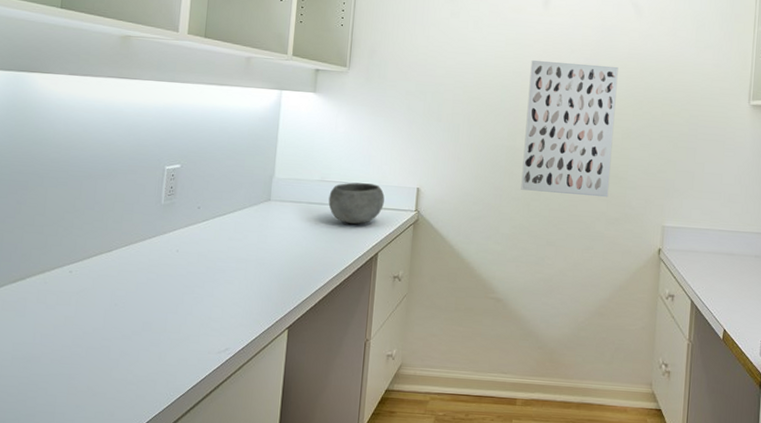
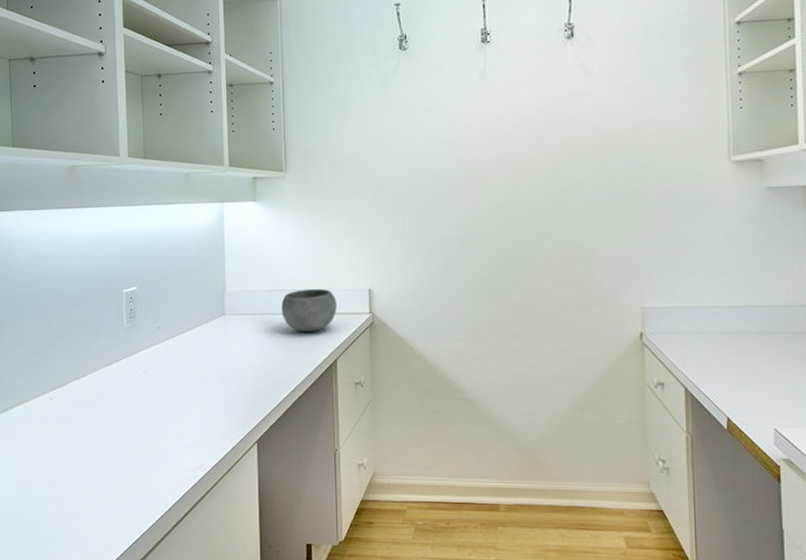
wall art: present [521,60,618,198] -> none [473,136,576,282]

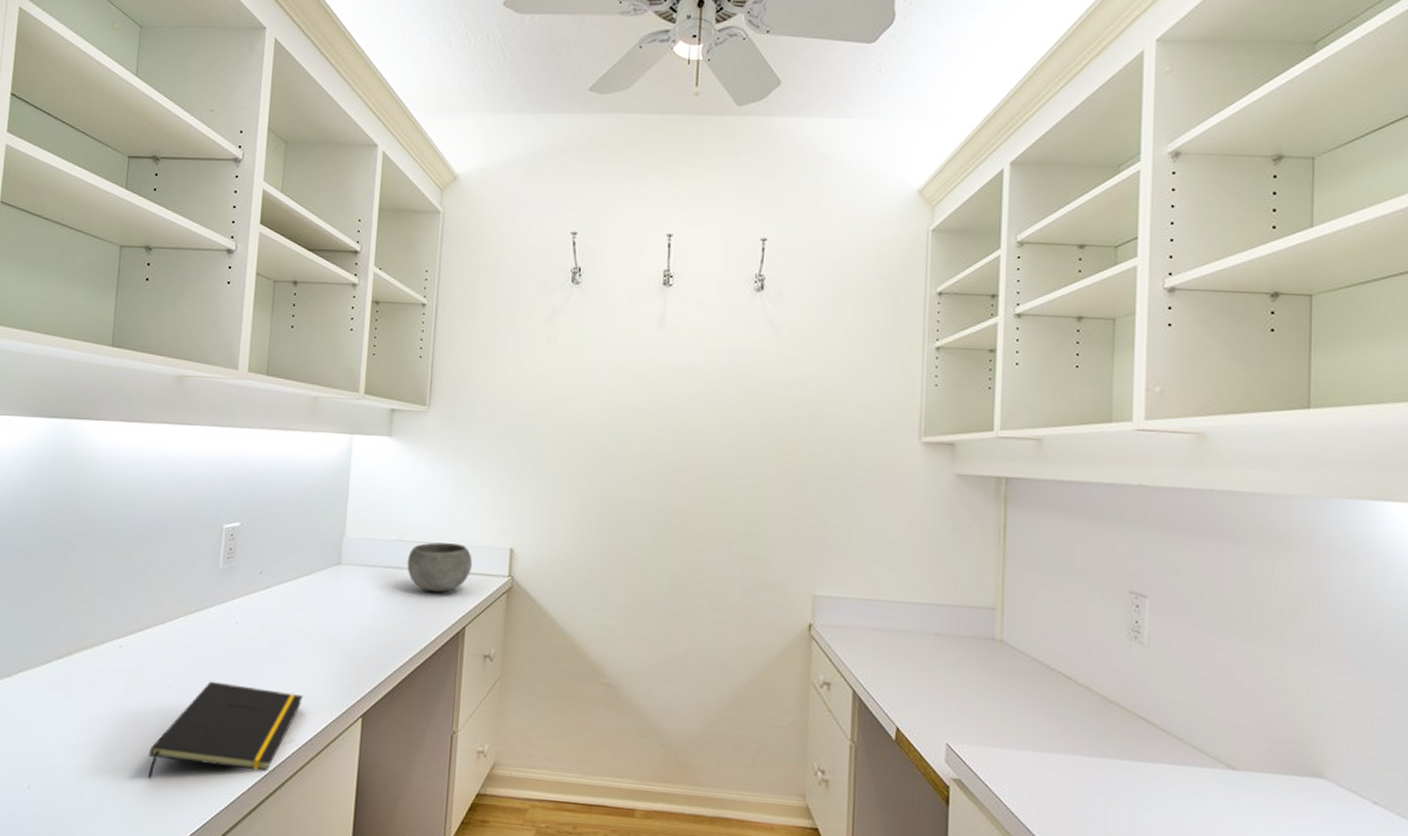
notepad: none [85,422,206,505] -> present [148,681,303,778]

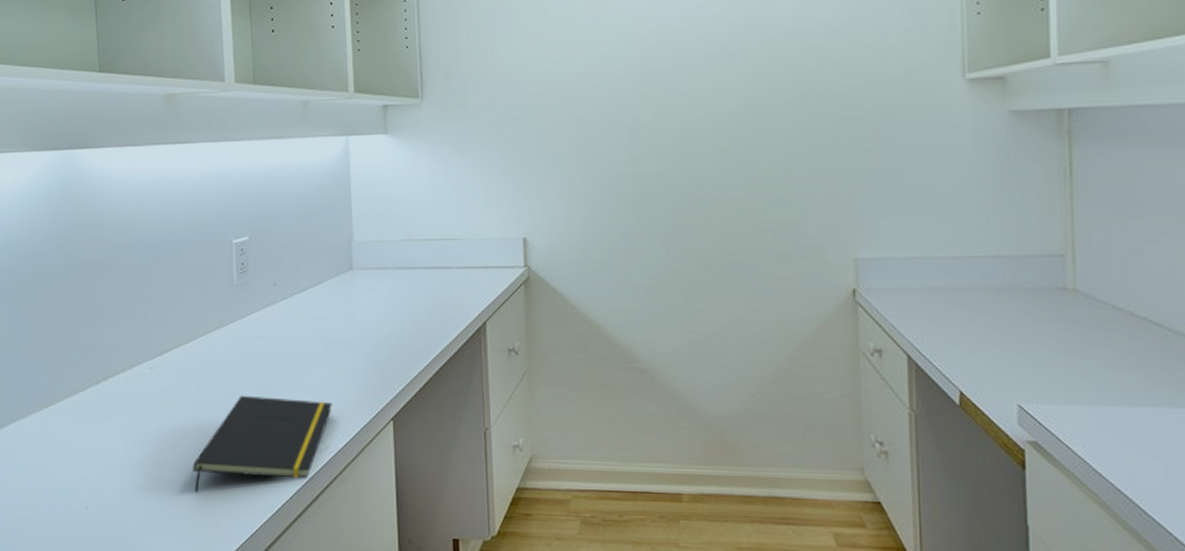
bowl: present [407,542,472,592] -> none [419,238,485,289]

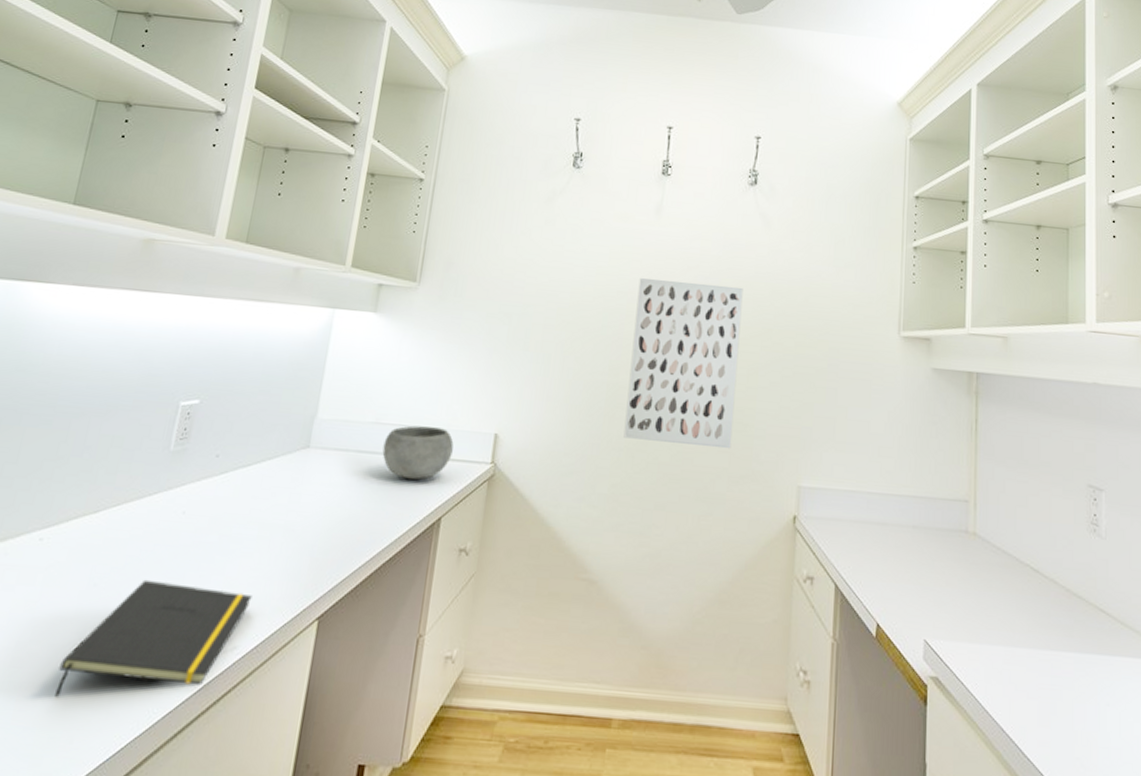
bowl: none [419,238,485,289] -> present [382,425,454,480]
wall art: none [648,51,774,228] -> present [623,278,743,449]

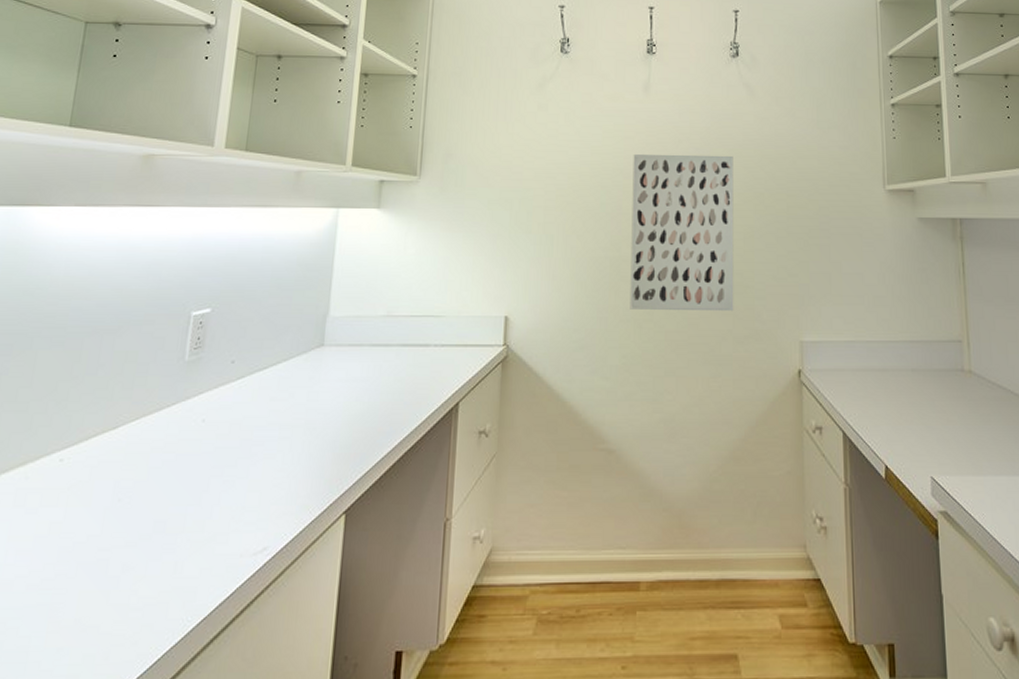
notepad: present [55,579,252,697] -> none [87,490,278,615]
bowl: present [382,425,454,480] -> none [396,315,466,367]

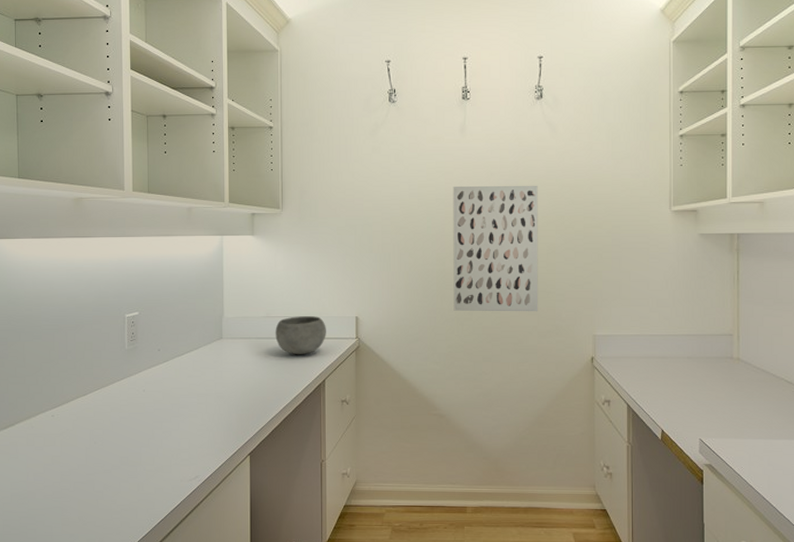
bowl: none [396,315,466,367] -> present [275,316,326,354]

